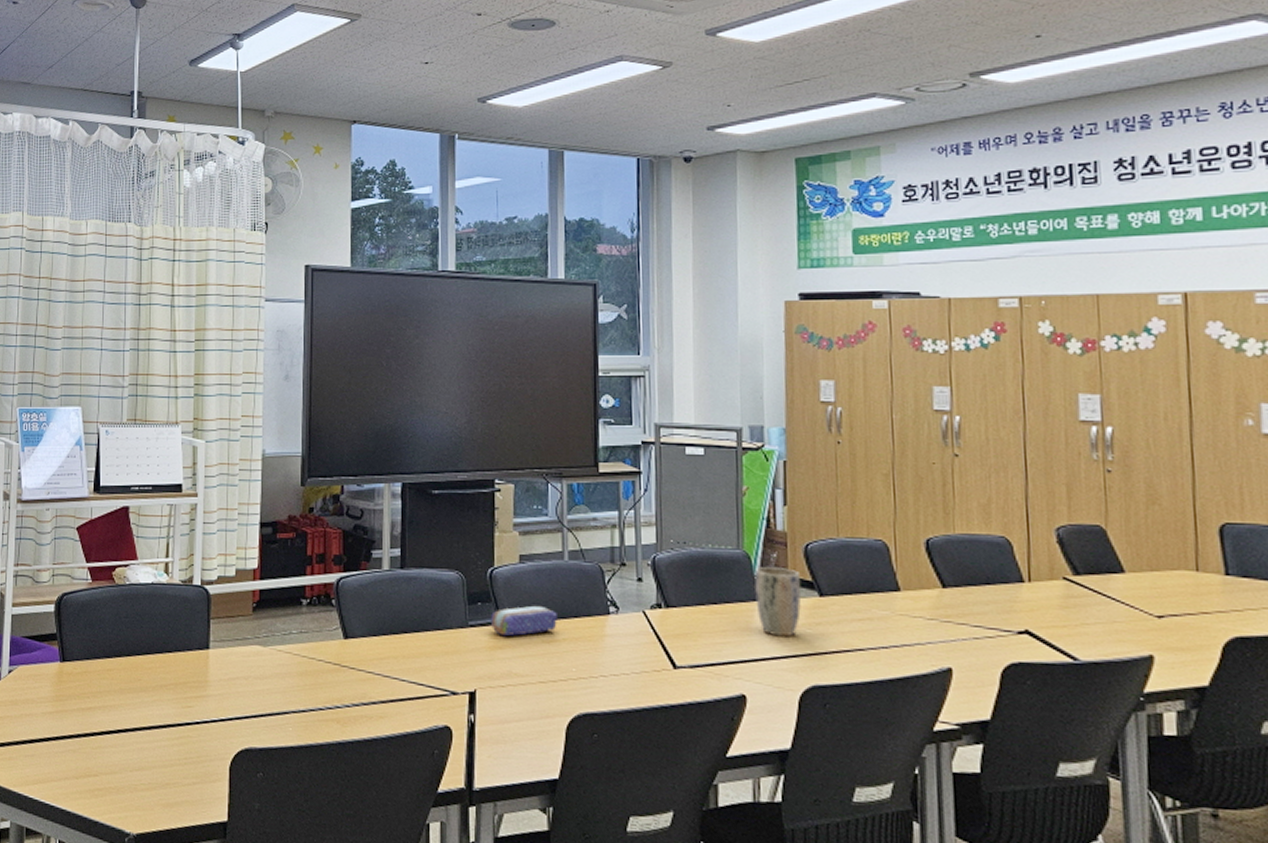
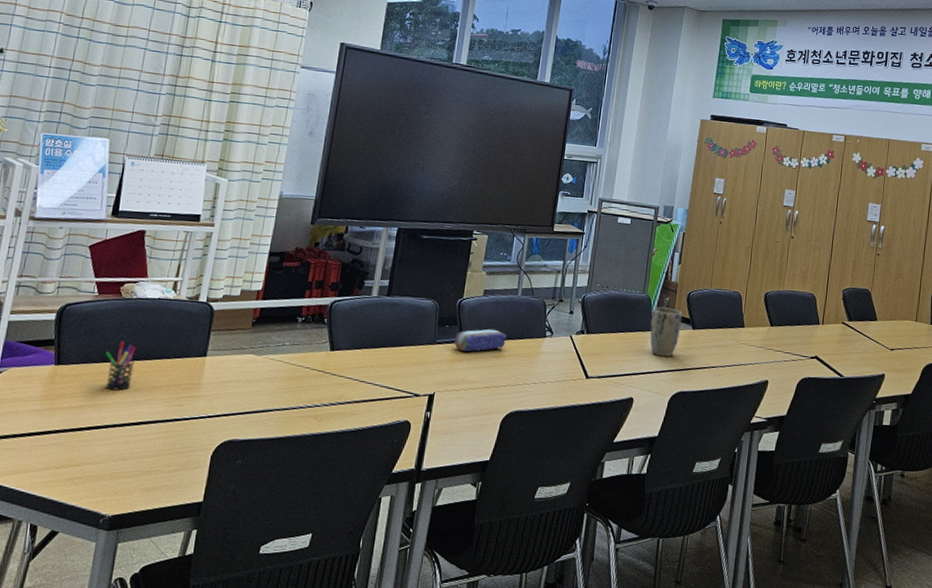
pen holder: none [107,634,137,690] -> present [106,342,136,391]

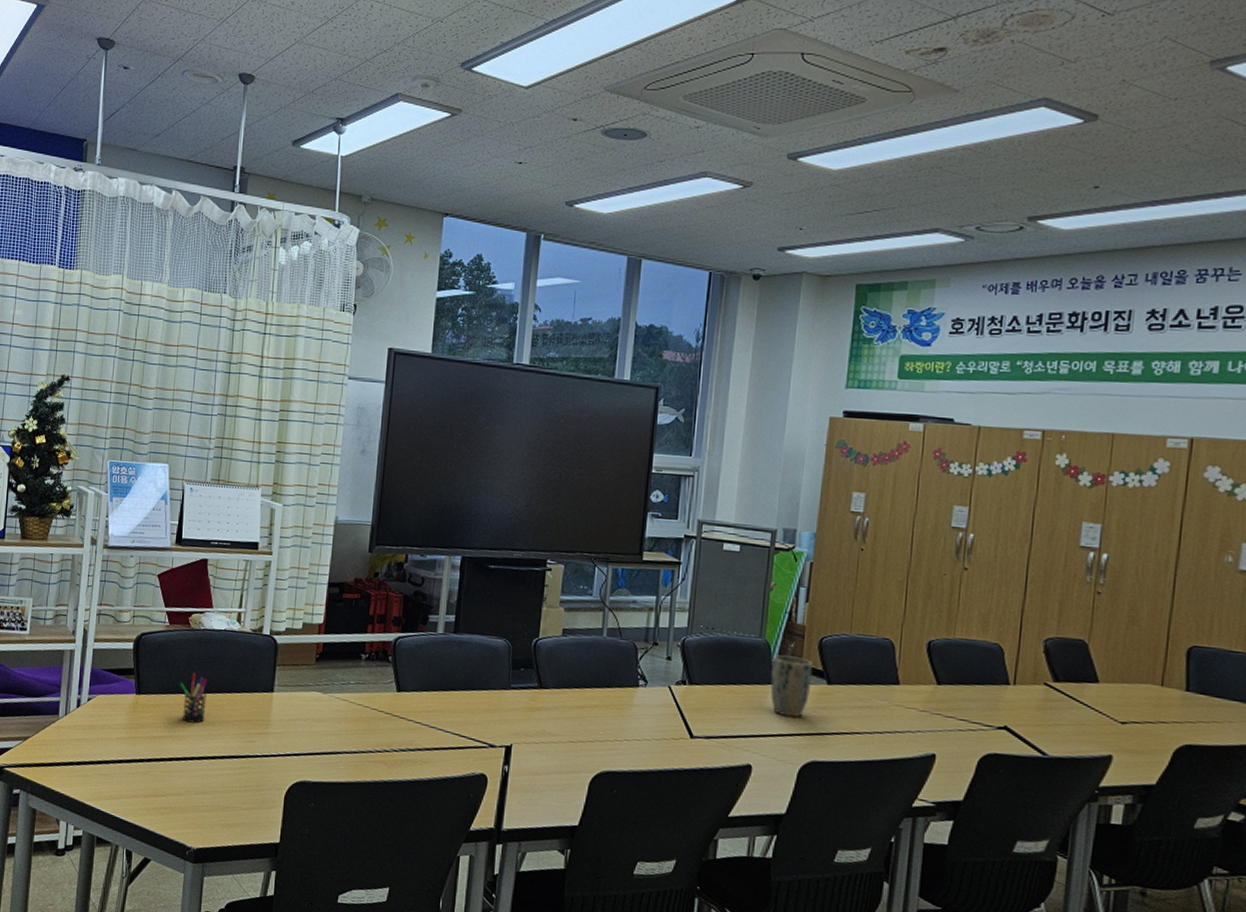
pencil case: present [453,329,507,352] -> none [530,674,592,700]

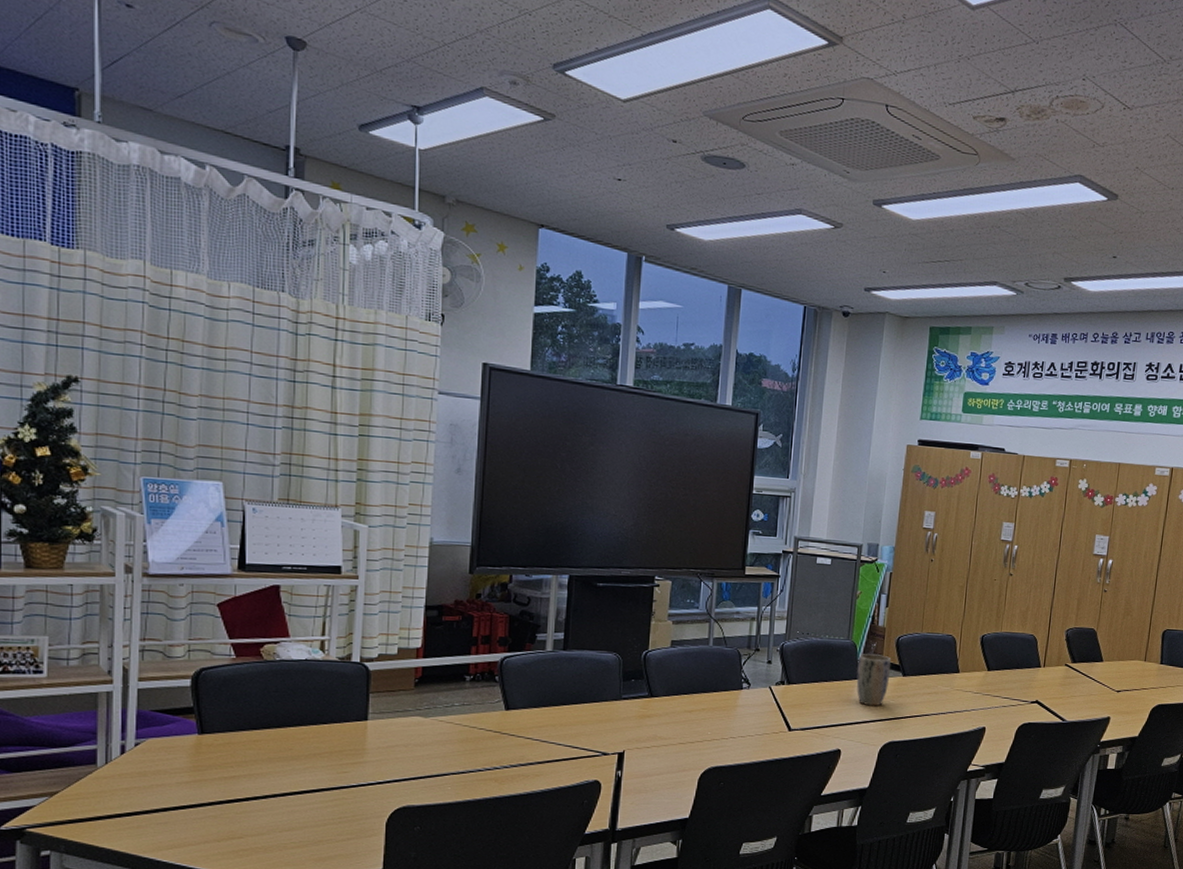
pen holder: present [180,673,207,723] -> none [254,707,288,759]

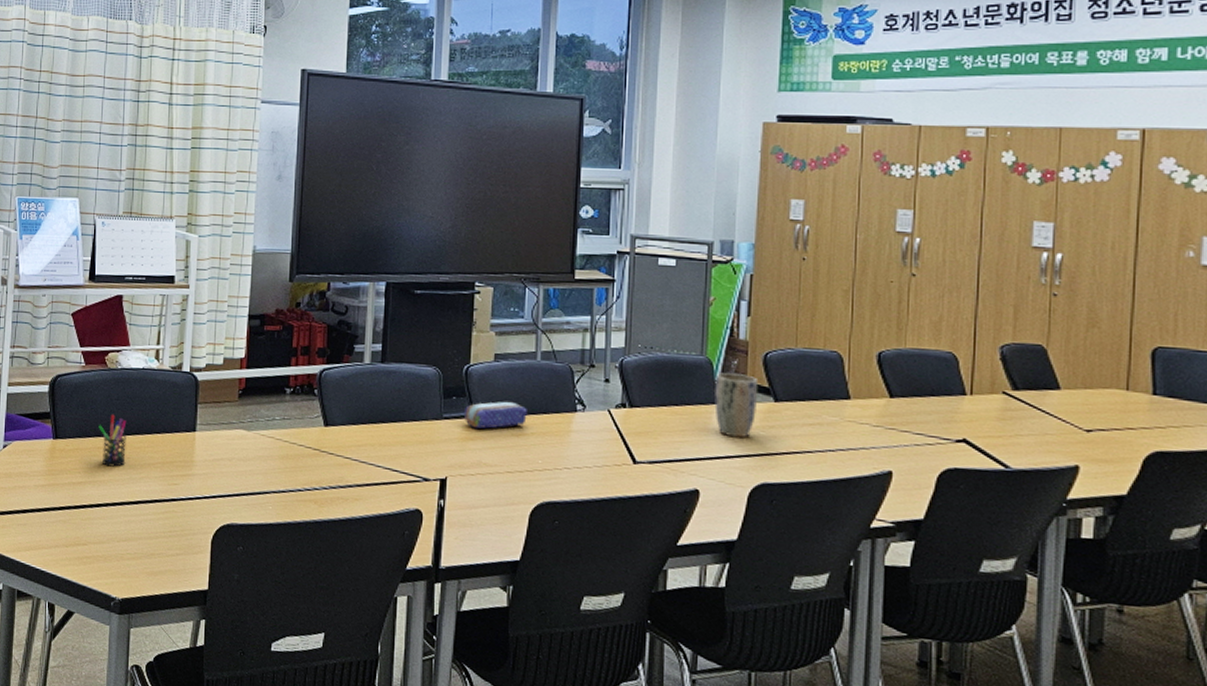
pen holder: none [254,707,288,759] -> present [98,415,127,467]
pencil case: none [641,682,699,708] -> present [463,401,527,429]

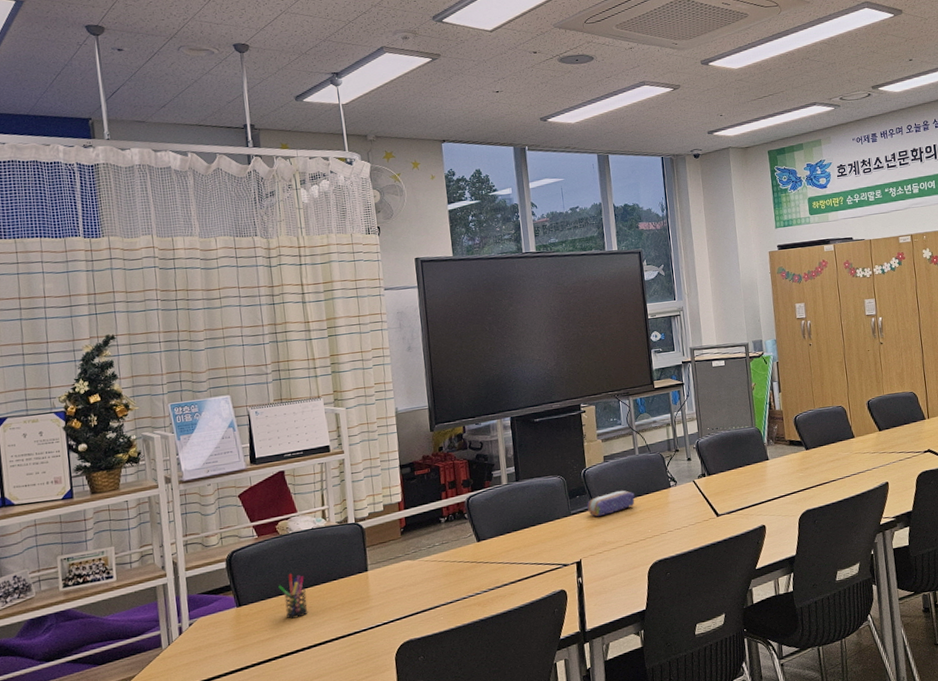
plant pot: present [714,373,759,438] -> none [764,434,795,482]

